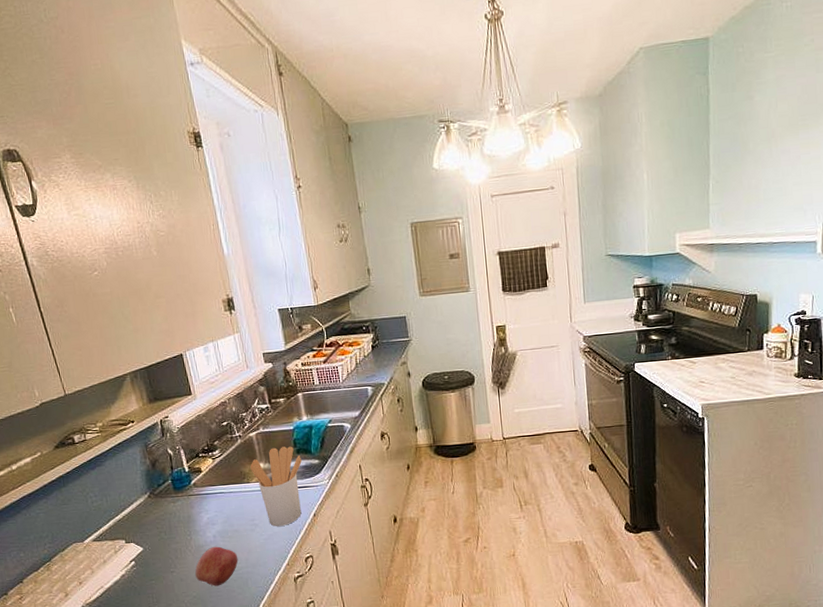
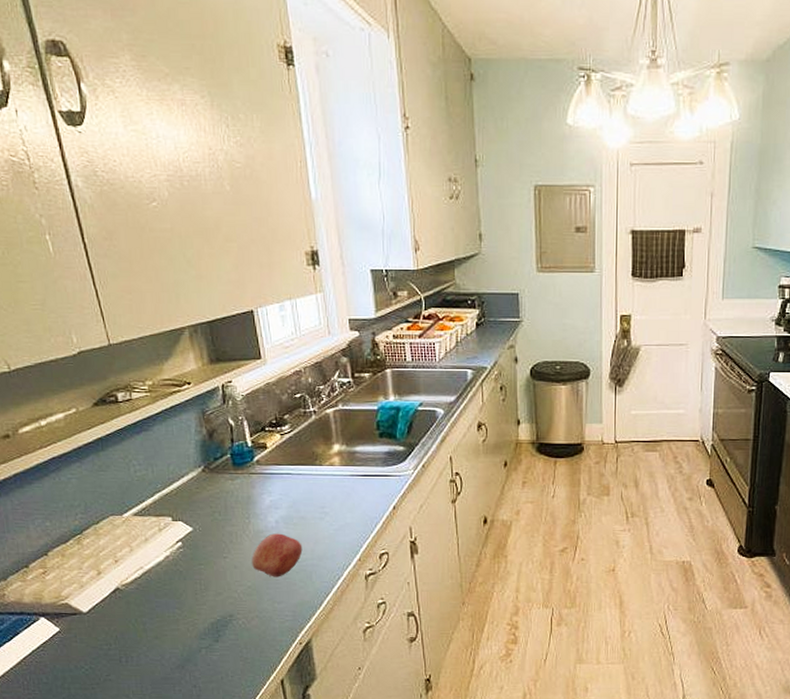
utensil holder: present [250,446,302,526] -> none [324,428,384,517]

